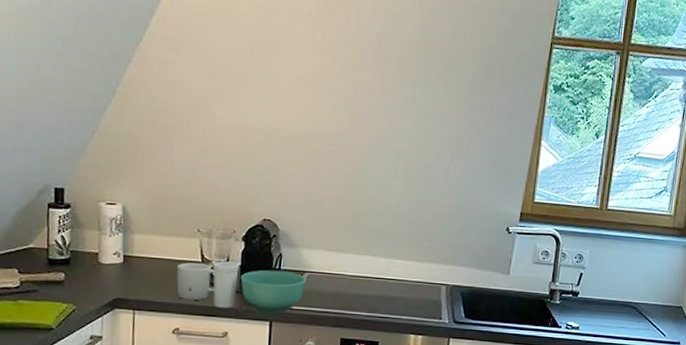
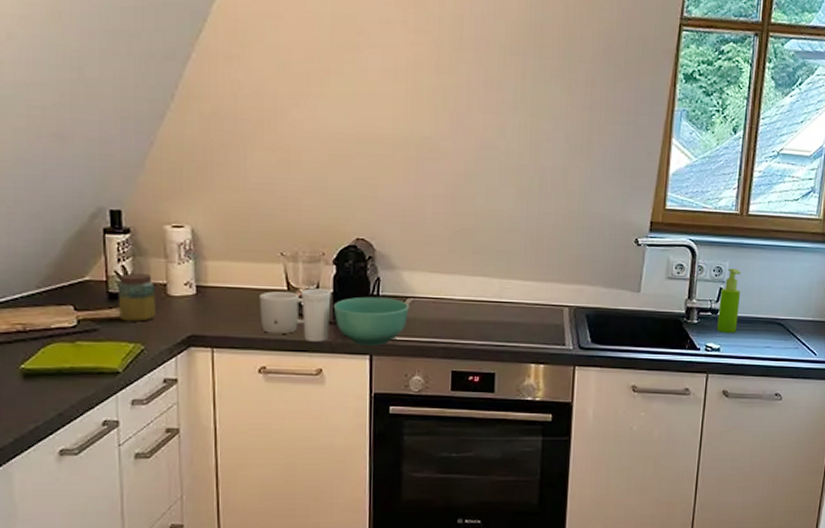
peanut butter: none [55,243,89,285] -> present [118,273,156,322]
soap dispenser: none [577,256,600,314] -> present [717,268,741,334]

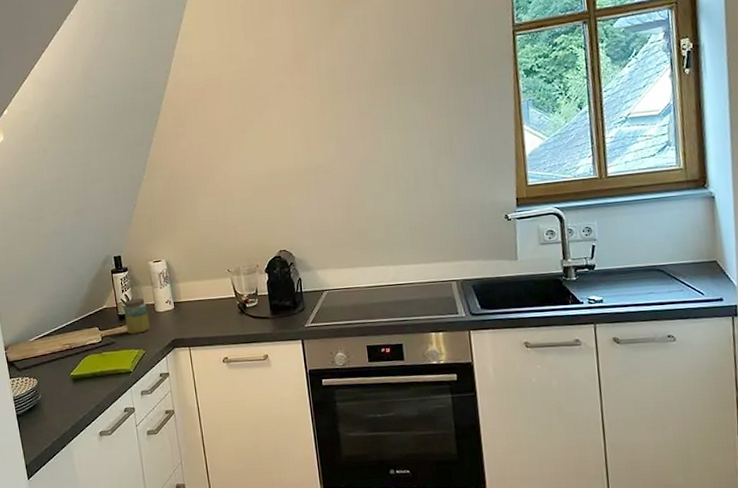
mug: present [258,291,304,335] -> none [216,298,251,332]
cup: present [300,288,332,342] -> none [245,292,270,335]
bowl: present [333,296,409,346] -> none [269,292,327,333]
soap dispenser: present [717,268,741,334] -> none [594,226,616,286]

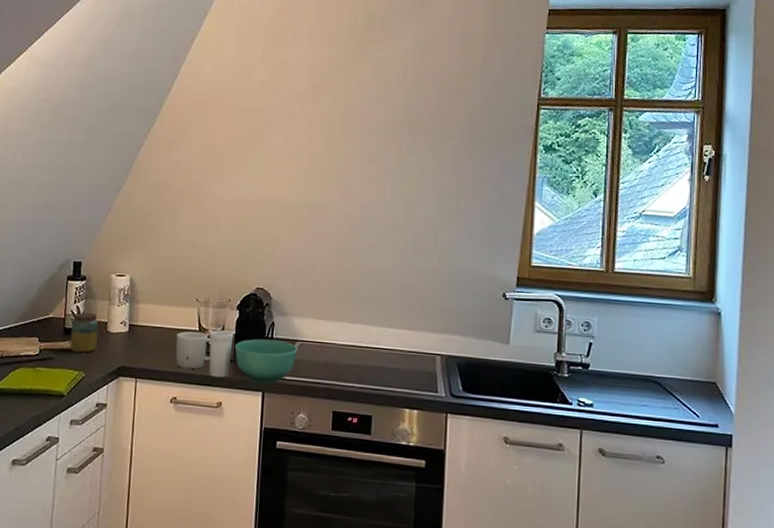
mug: none [216,298,251,332] -> present [175,331,211,370]
cup: none [245,292,270,335] -> present [209,330,234,378]
bowl: none [269,292,327,333] -> present [234,338,298,384]

